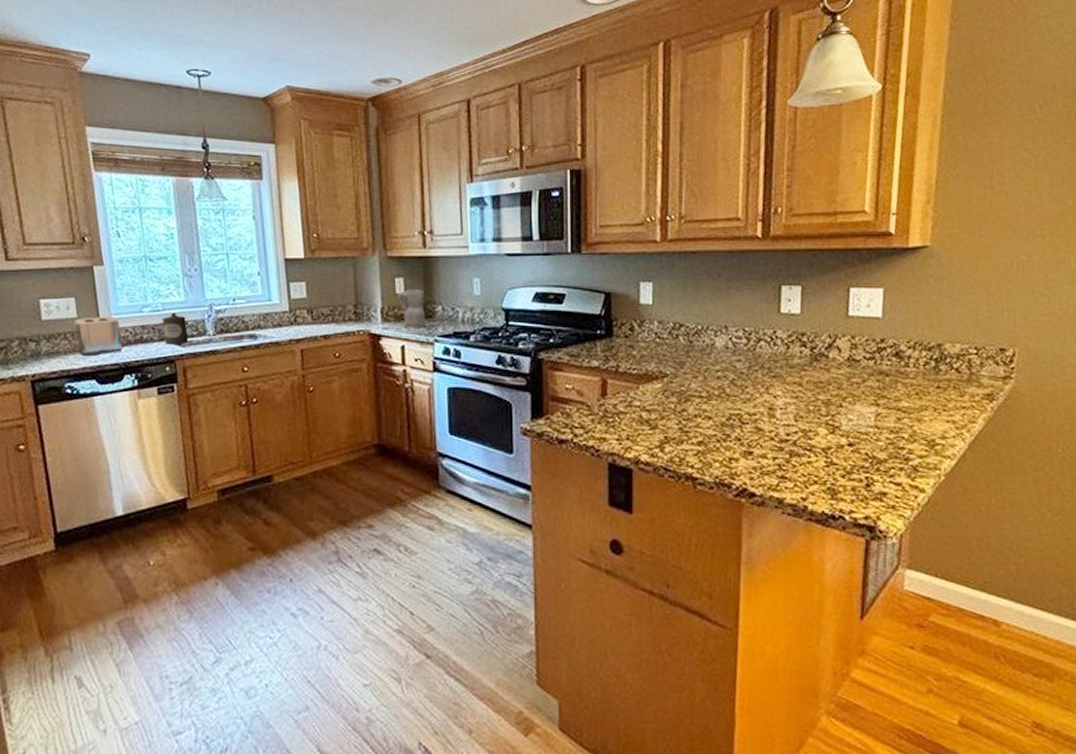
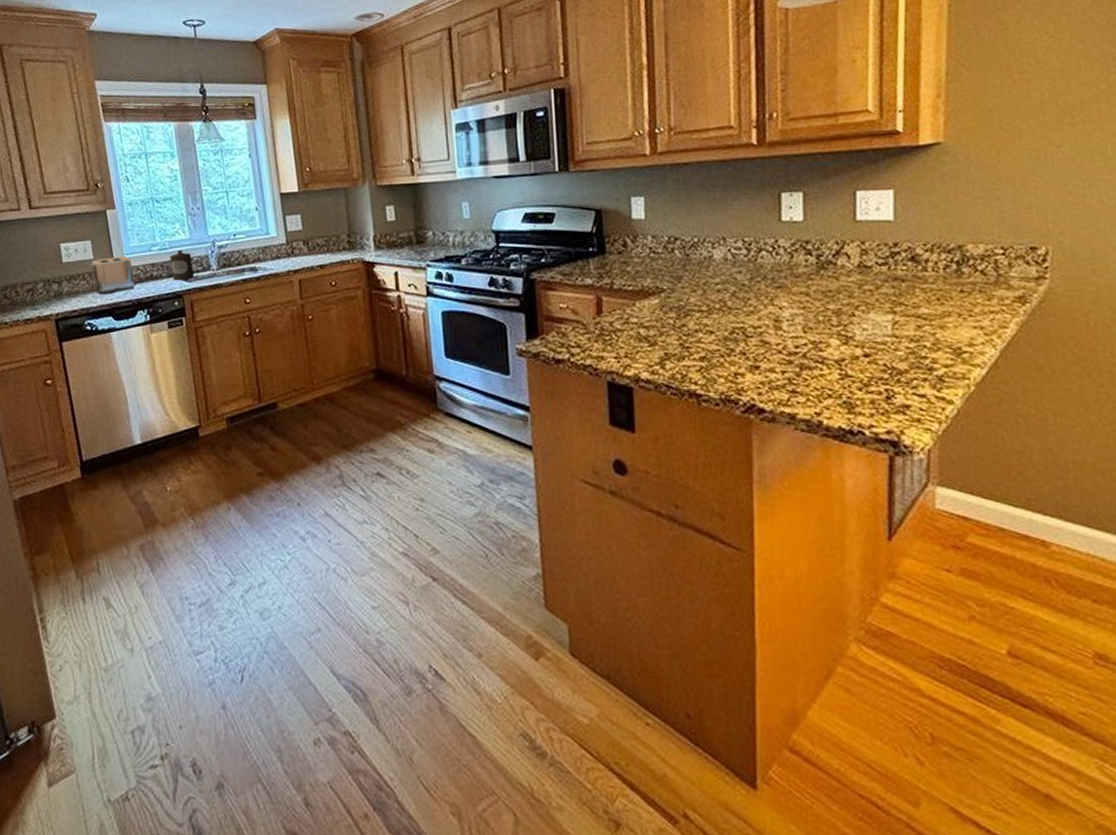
ceramic pitcher: present [398,289,426,329] -> none [389,216,417,255]

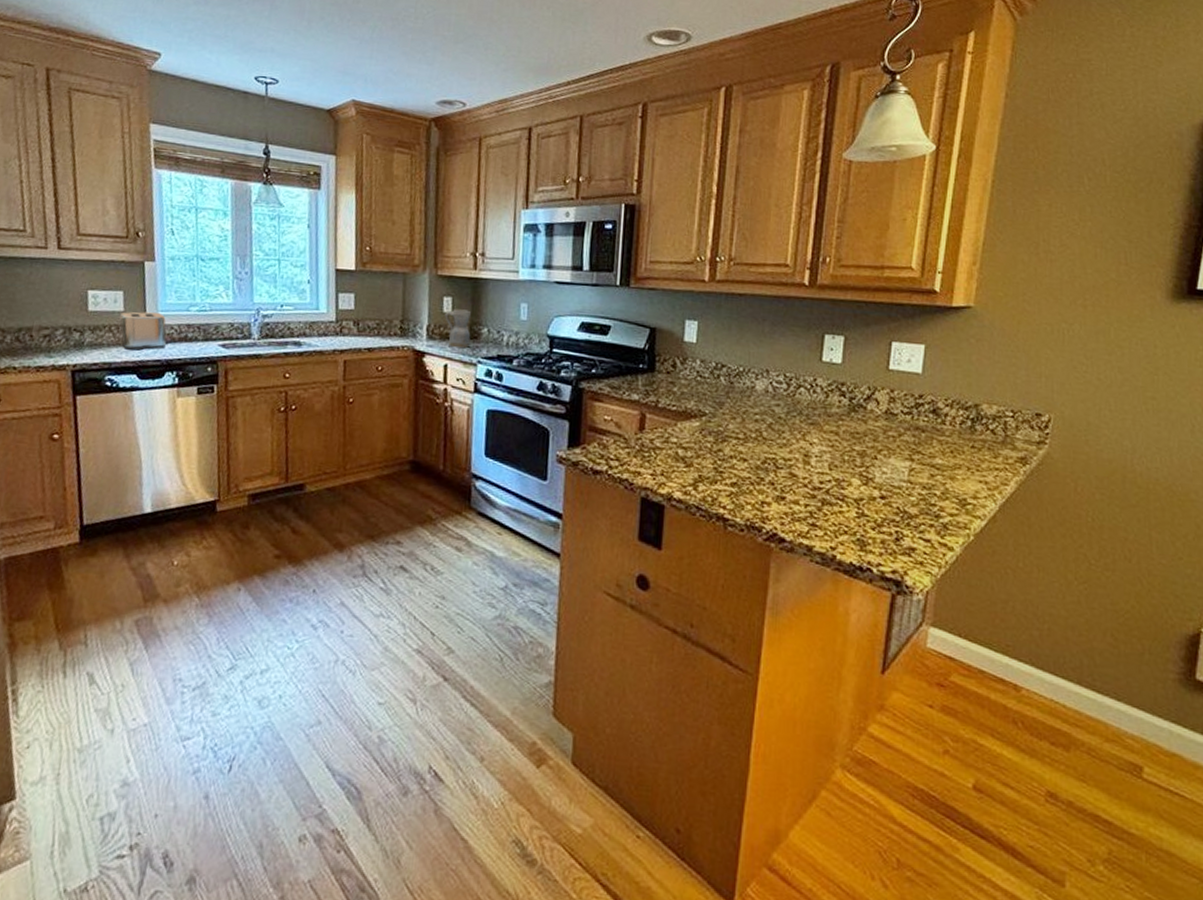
canister: present [170,249,195,281] -> none [208,313,233,346]
ceramic pitcher: none [389,216,417,255] -> present [445,309,471,348]

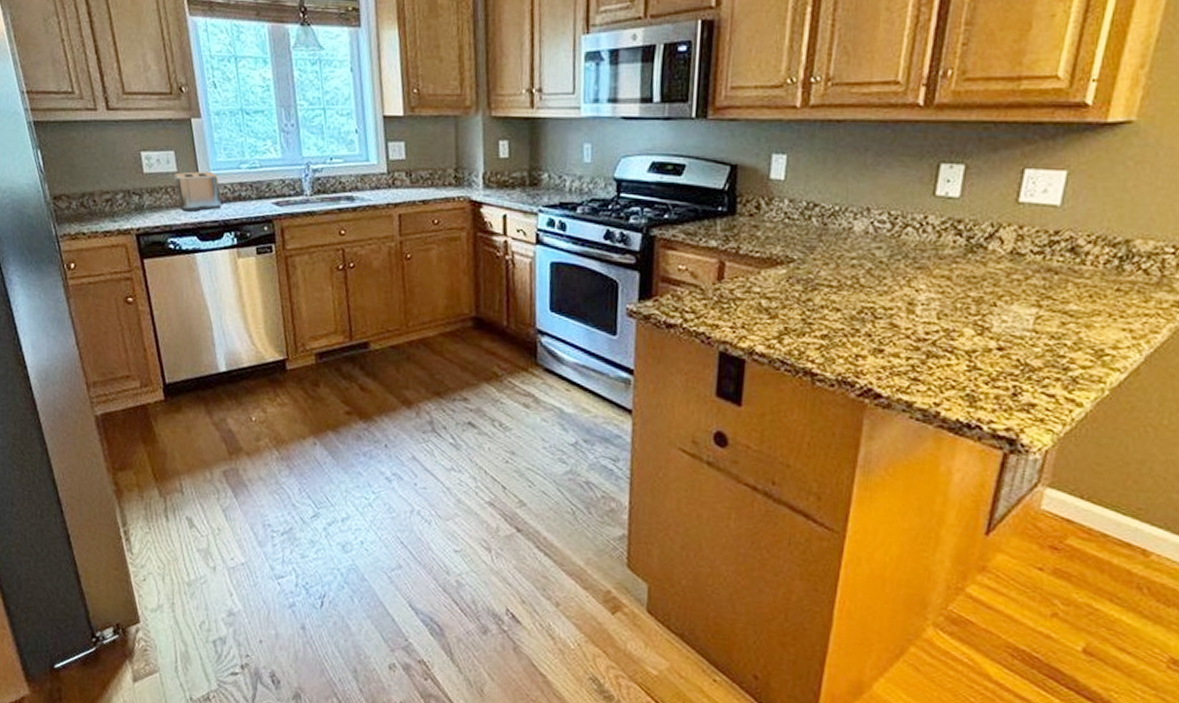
ceramic pitcher: present [445,309,471,348] -> none [501,153,530,197]

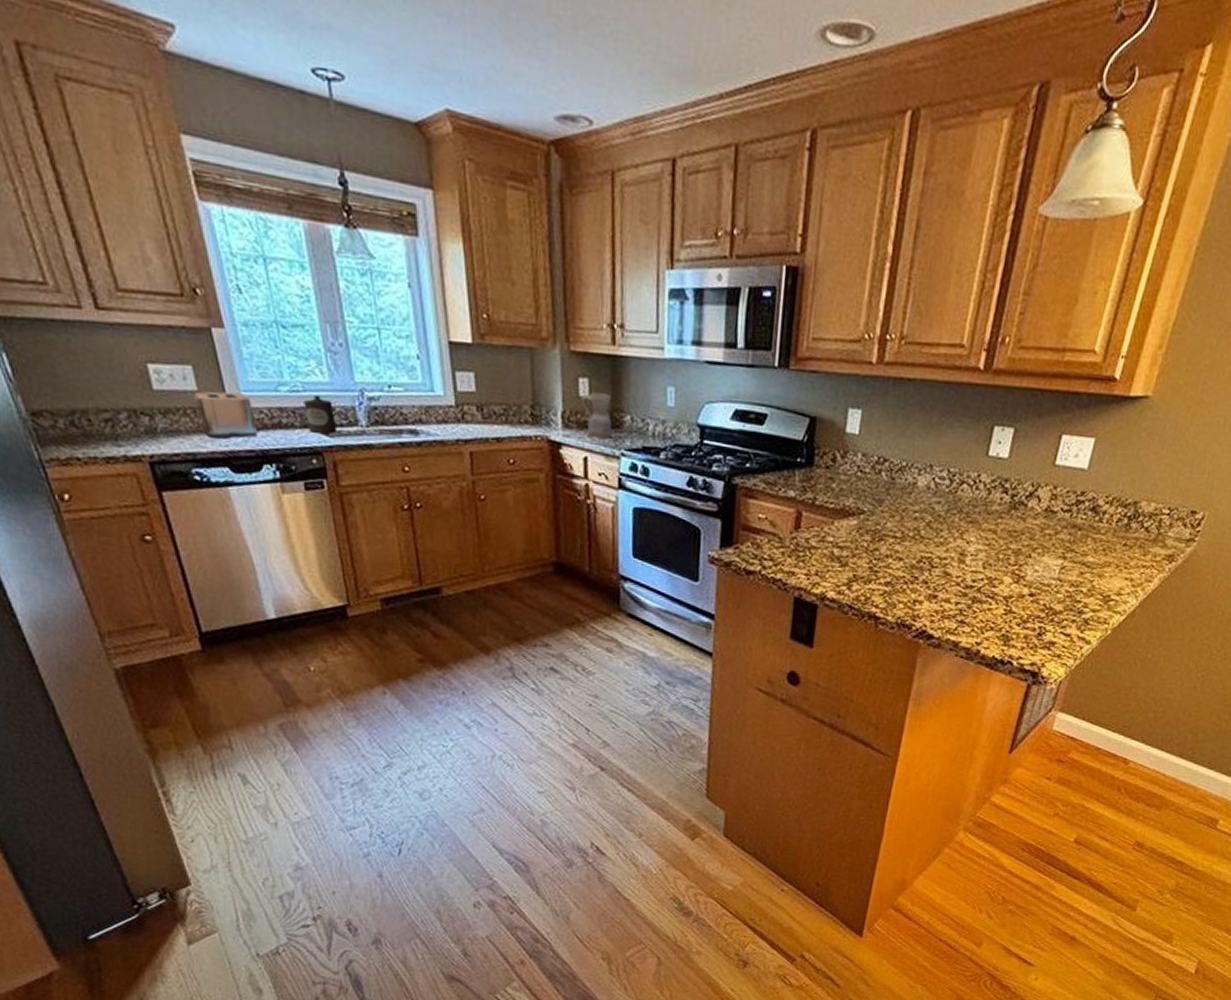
canister: none [260,169,286,205] -> present [304,394,338,435]
ceramic pitcher: none [501,153,530,197] -> present [581,392,612,439]

